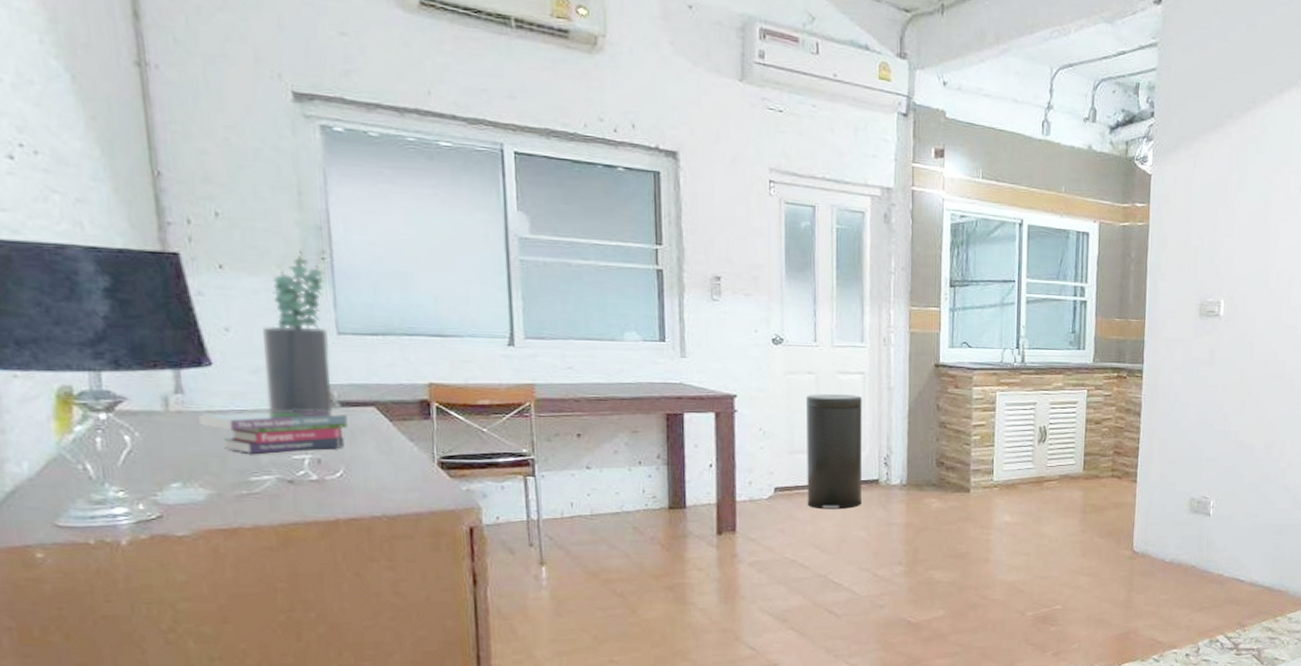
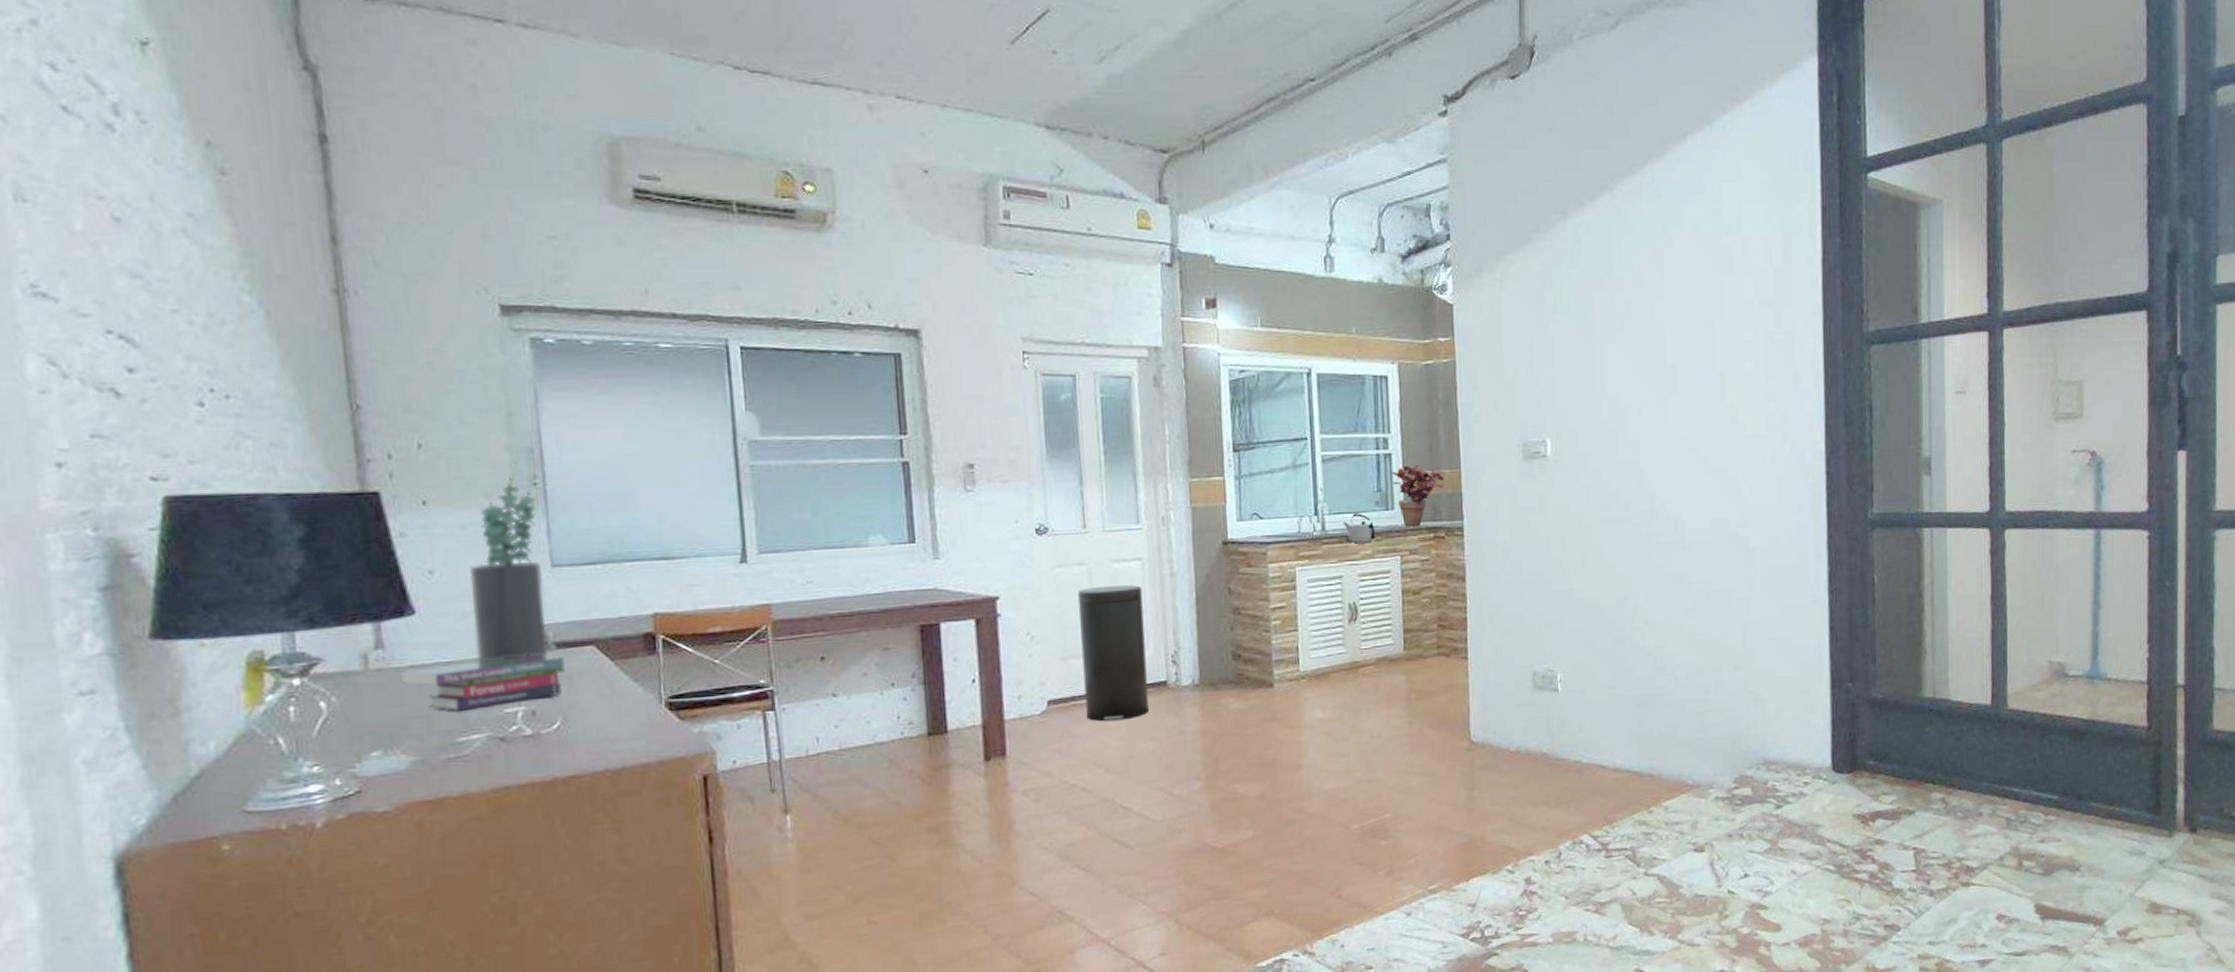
kettle: none [1039,350,1068,378] -> present [1342,513,1376,545]
potted plant: none [1086,312,1131,366] -> present [1392,465,1445,527]

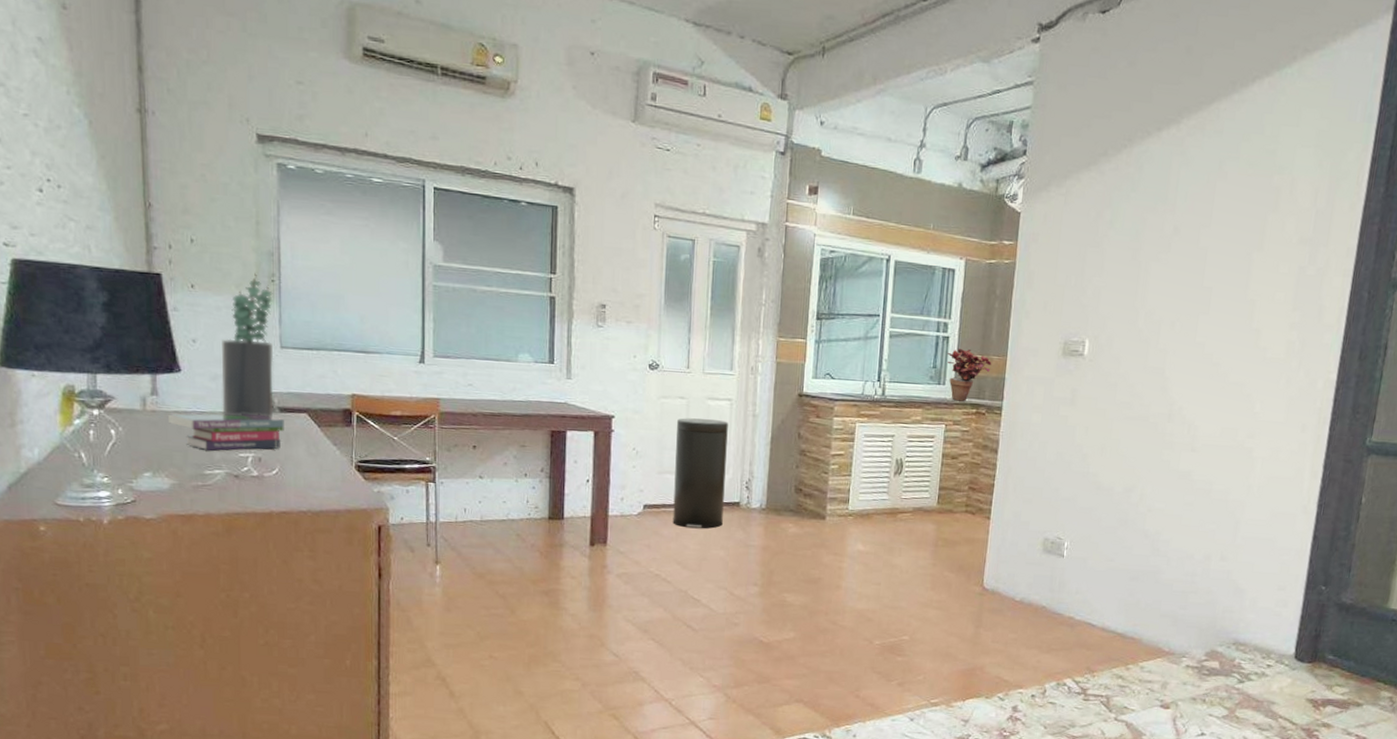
kettle: present [1342,513,1376,545] -> none [900,384,927,411]

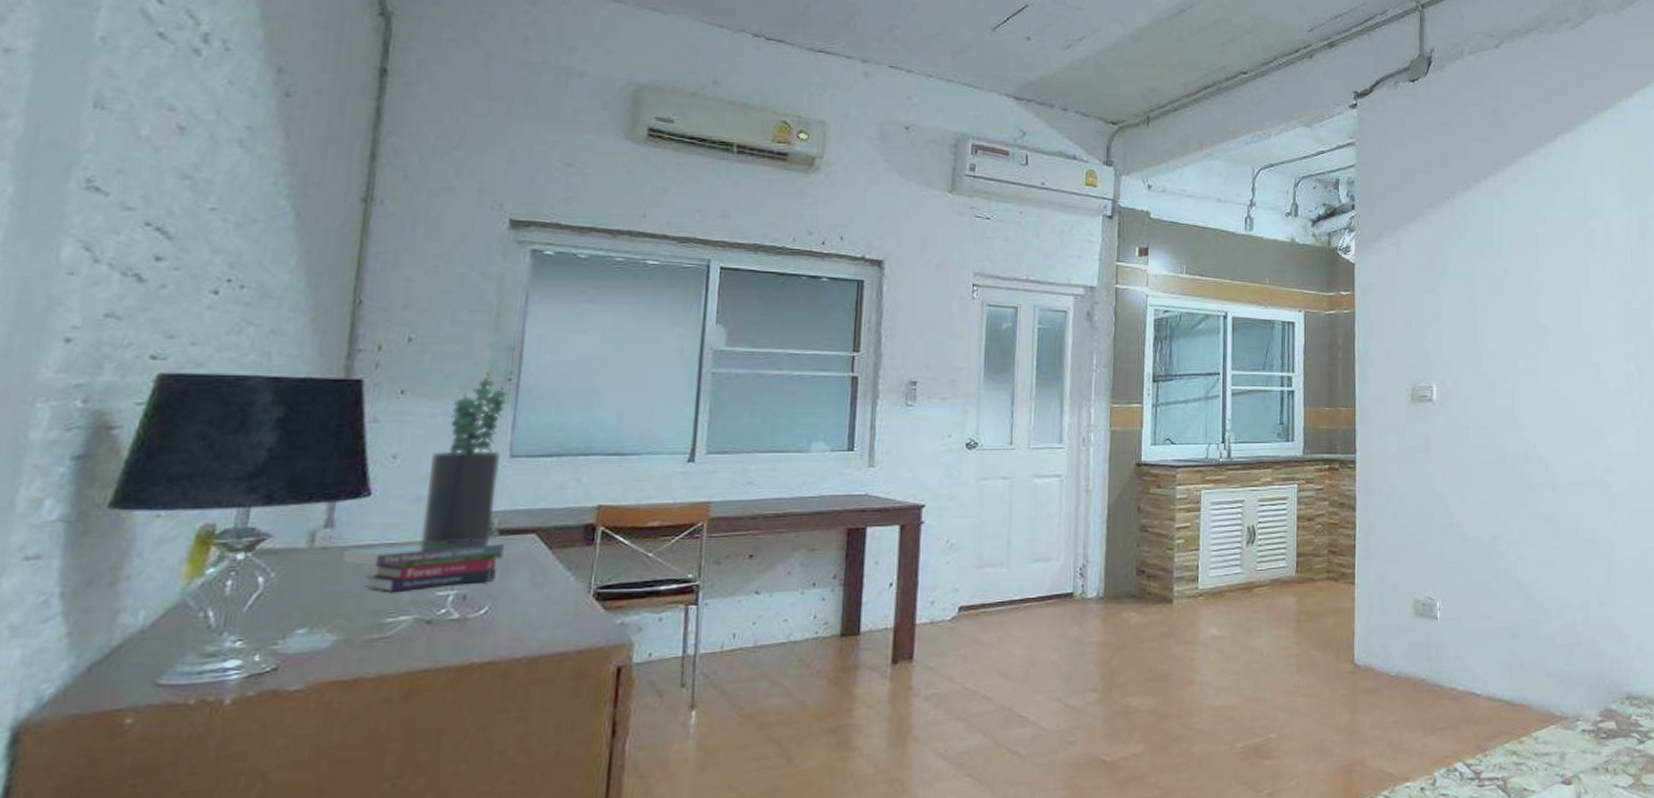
pedal bin: present [673,418,728,529] -> none [994,500,1058,630]
potted plant: present [947,348,992,402] -> none [1294,401,1341,458]

